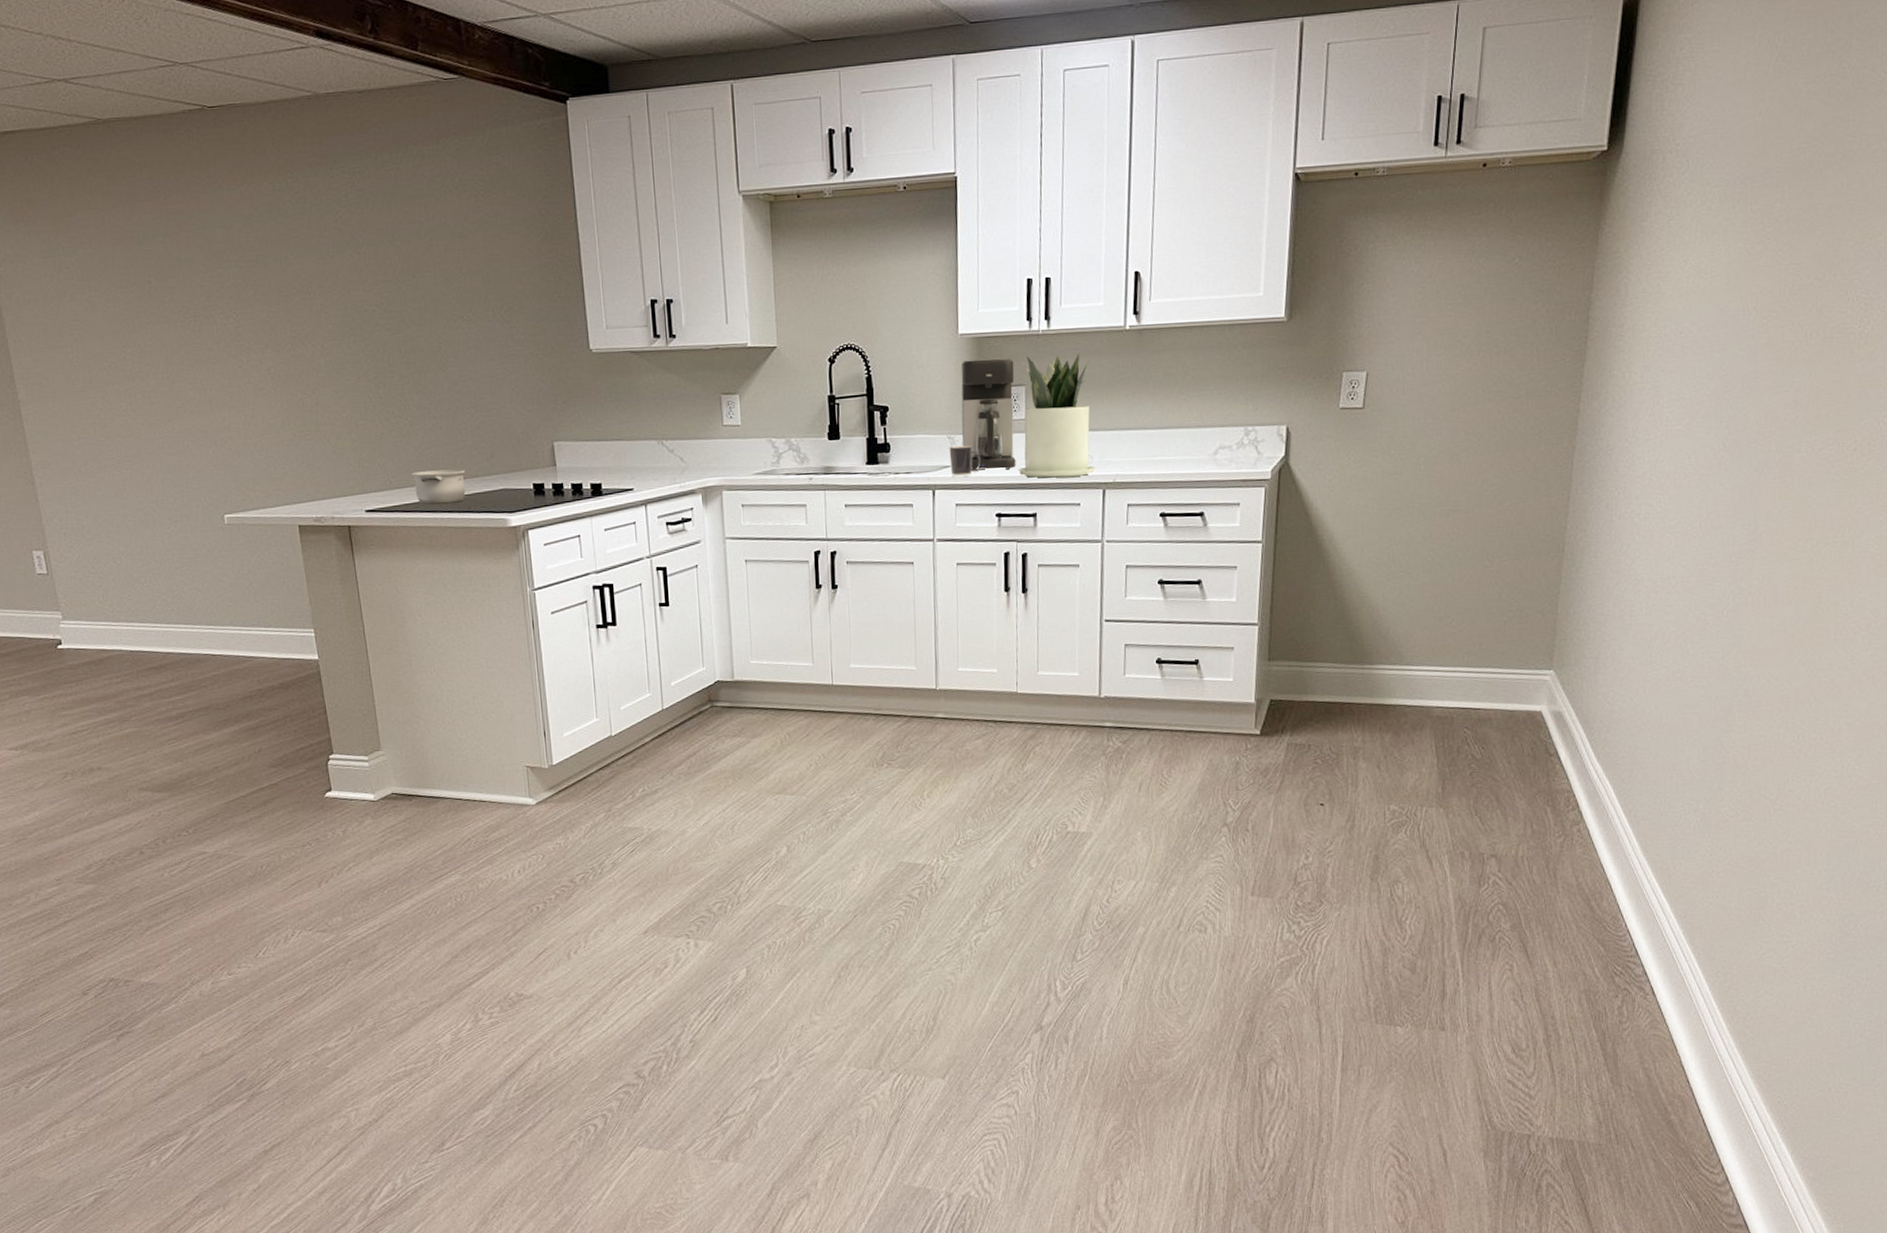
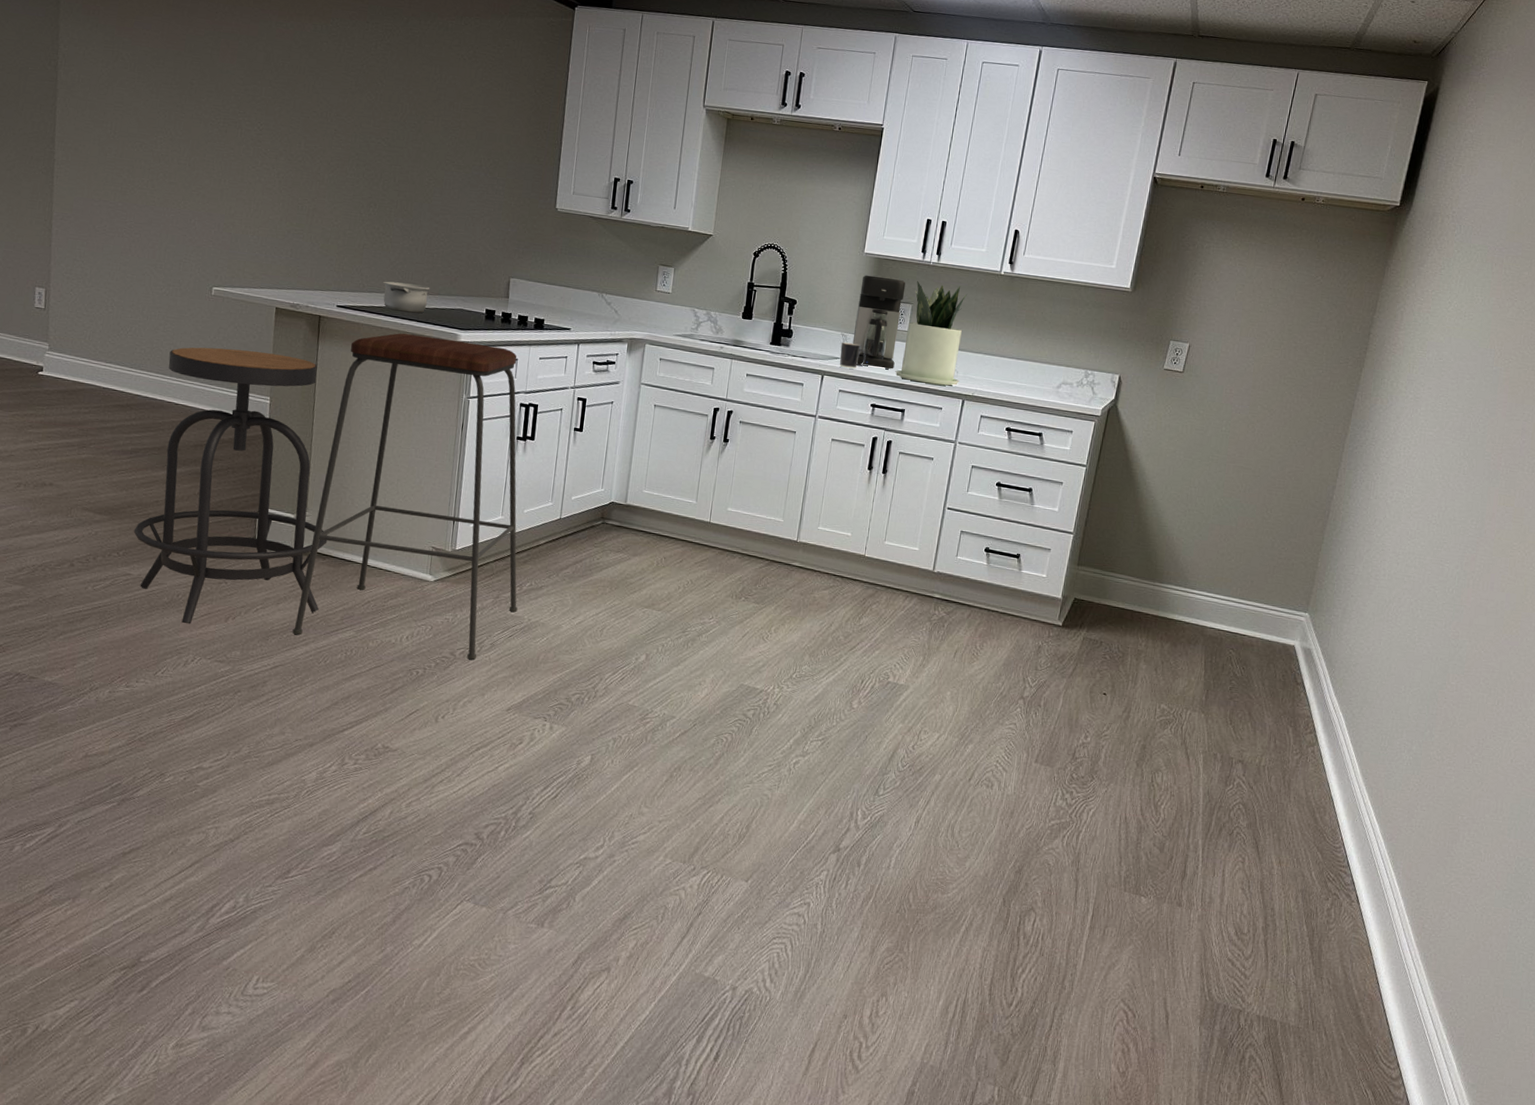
bar stool: none [193,578,417,897] -> present [133,347,328,624]
bar stool: none [390,525,634,888] -> present [292,333,518,660]

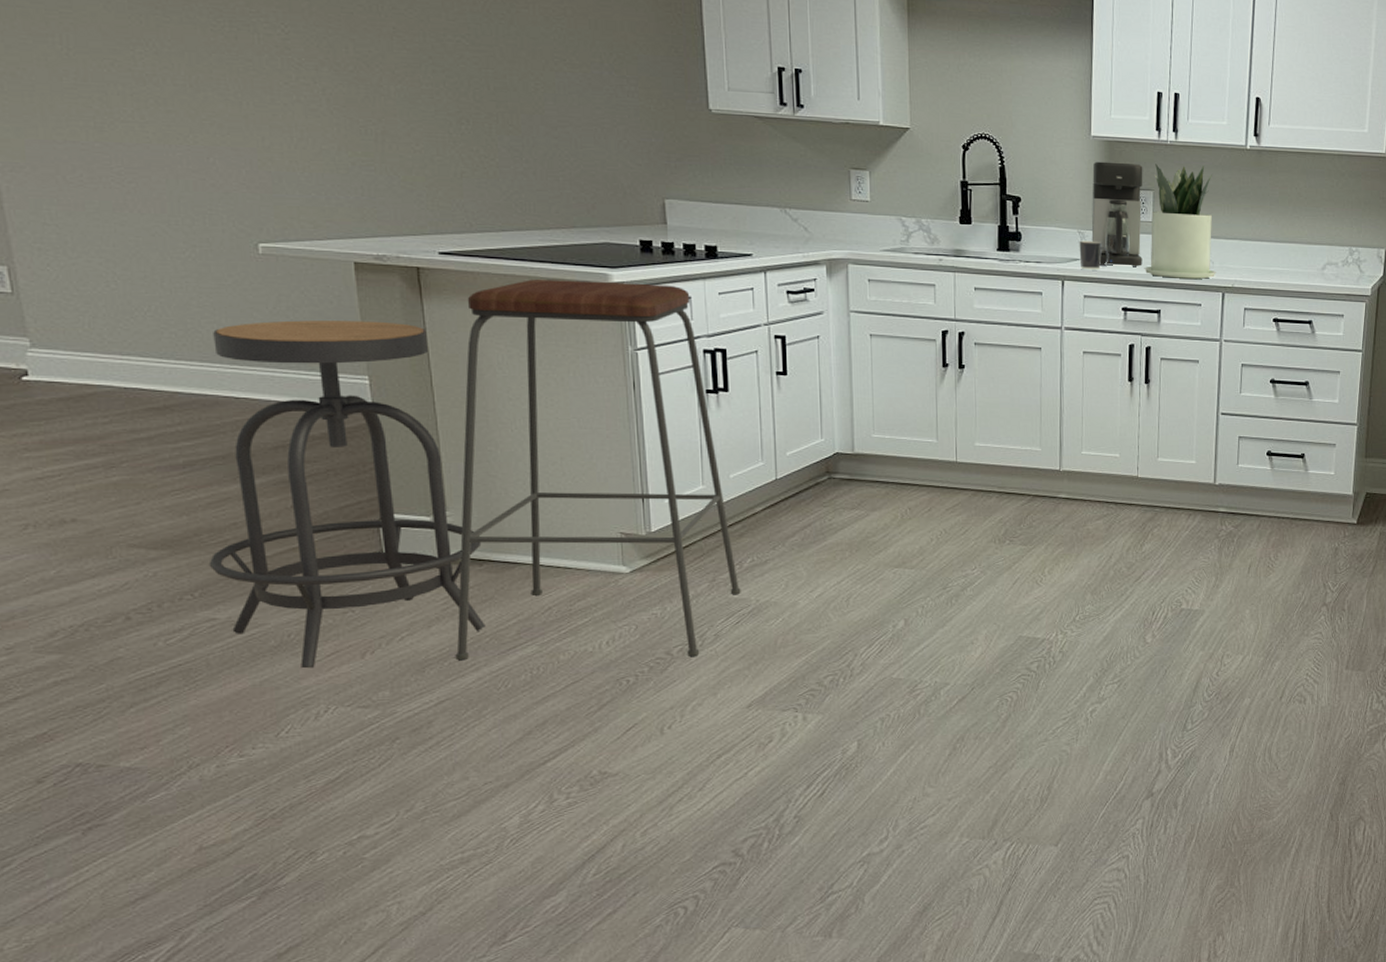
cooking pot: present [383,281,430,314] -> none [497,216,562,253]

